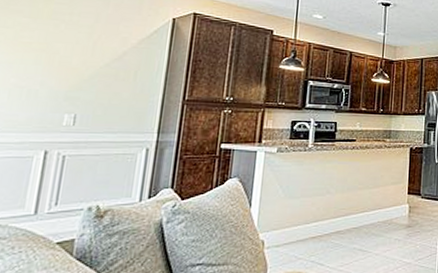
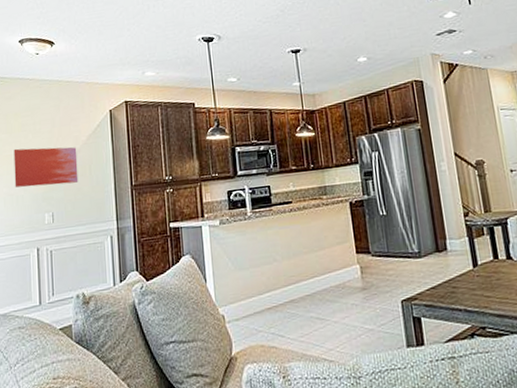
wall art: none [28,36,123,87] -> present [13,147,79,188]

